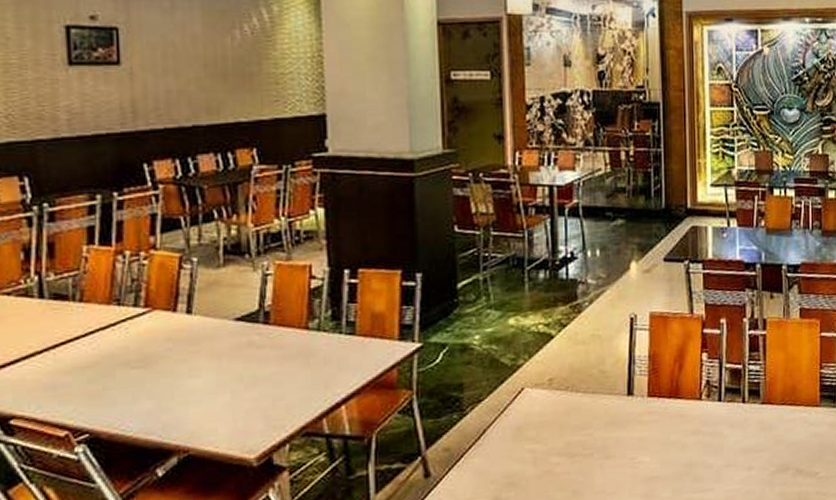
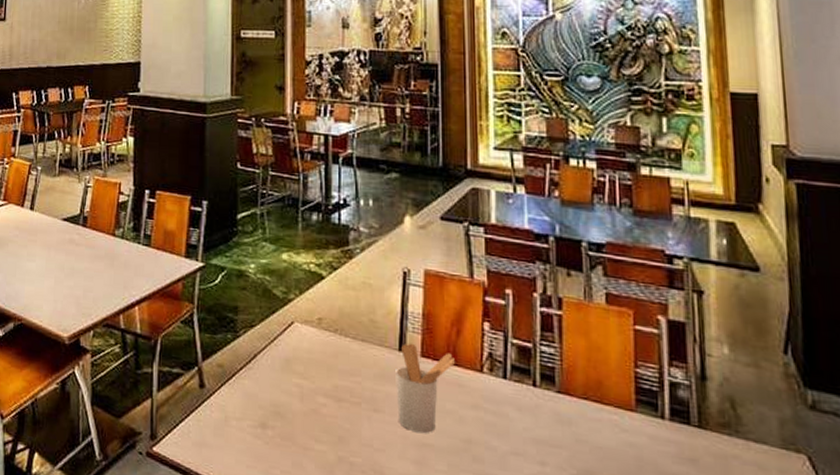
utensil holder: none [625,385,677,469] -> present [396,343,455,434]

